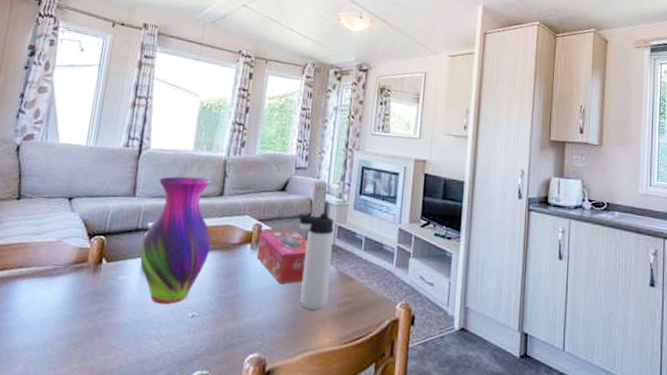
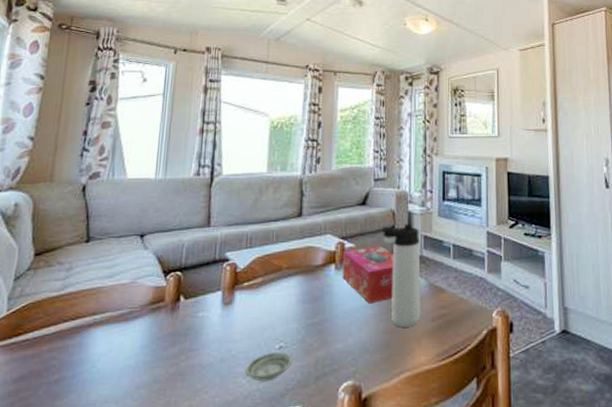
vase: present [140,176,212,305] -> none [219,200,293,339]
saucer: none [158,319,204,346] -> present [245,351,293,382]

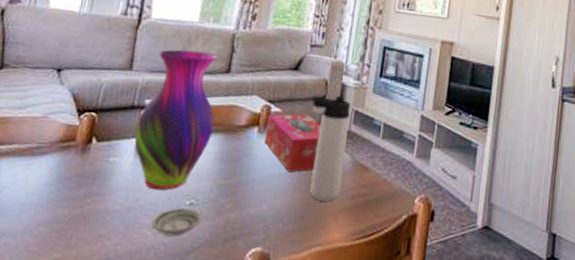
vase: none [219,200,293,339] -> present [134,49,218,191]

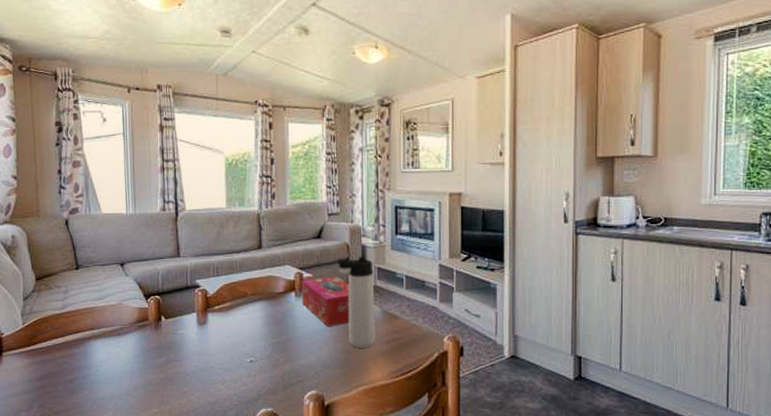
vase: present [134,49,218,191] -> none [193,233,257,353]
saucer: present [151,207,202,237] -> none [223,364,263,388]

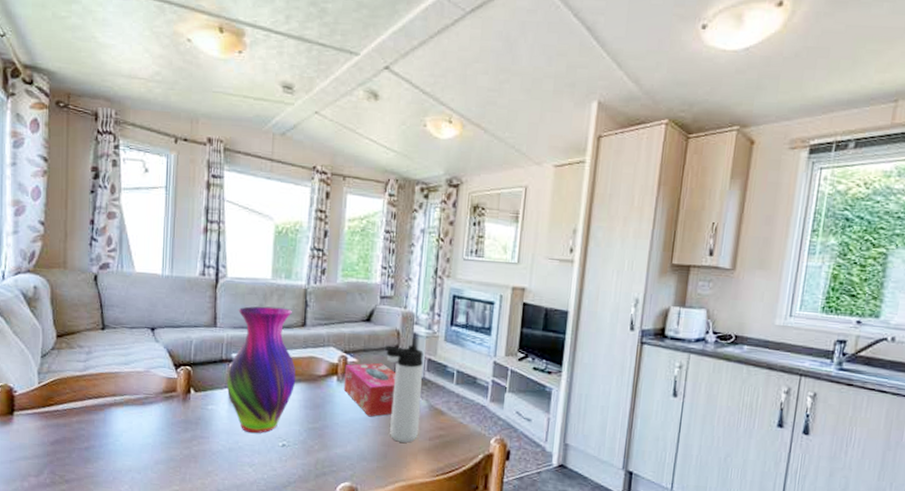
vase: none [193,233,257,353] -> present [226,306,296,434]

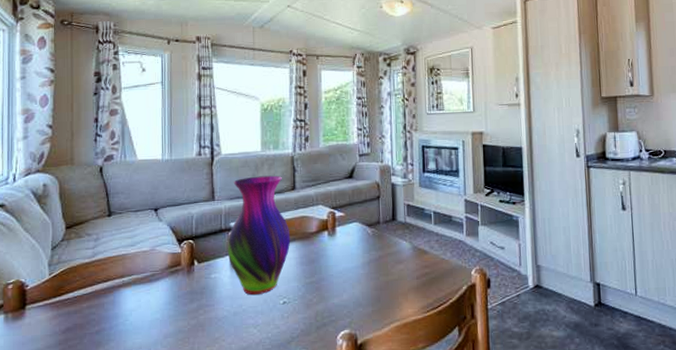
tissue box: present [343,362,396,417] -> none [334,213,381,265]
thermos bottle: present [384,345,424,443] -> none [367,194,407,285]

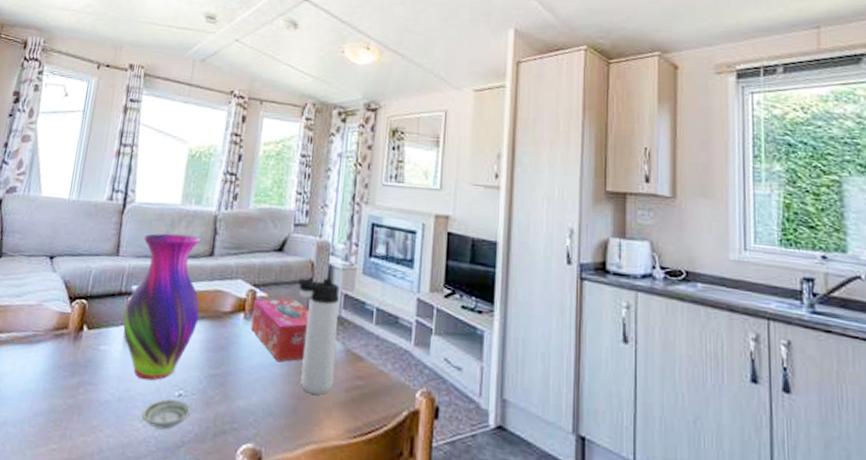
saucer: none [255,306,296,331] -> present [142,398,192,430]
tissue box: none [334,213,381,265] -> present [250,298,310,362]
thermos bottle: none [367,194,407,285] -> present [296,278,340,395]

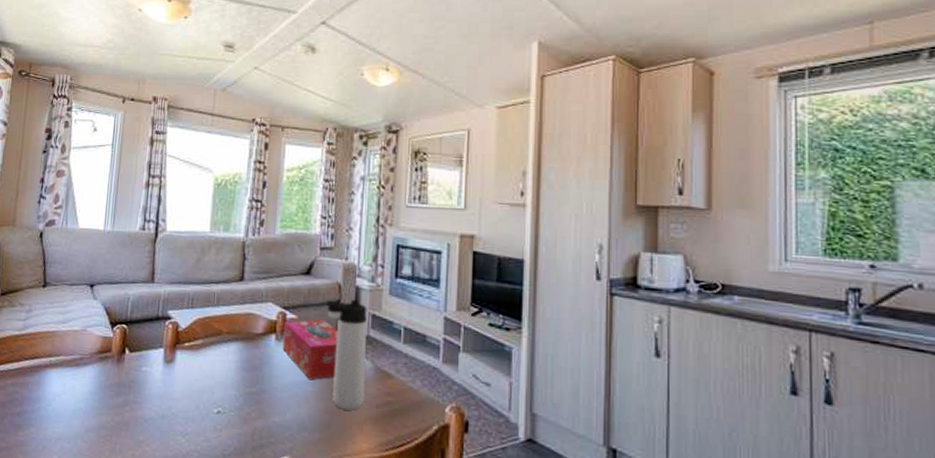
vase: present [123,233,201,381] -> none [161,260,233,399]
saucer: present [142,398,192,430] -> none [184,415,230,444]

